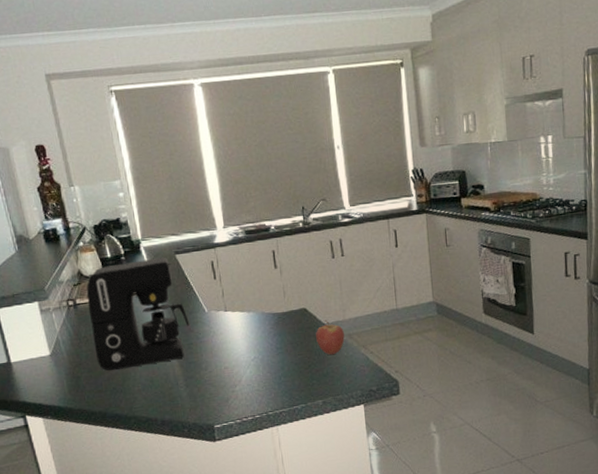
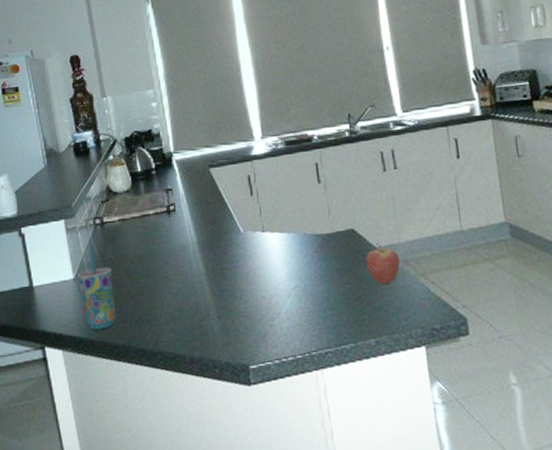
cup: none [54,325,92,400] -> present [78,245,116,330]
coffee maker: present [86,257,189,371] -> none [114,171,223,299]

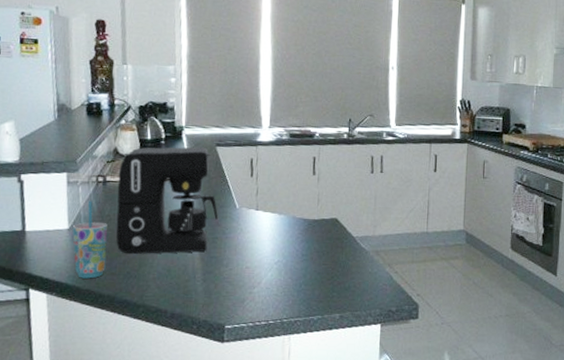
coffee maker: none [114,171,223,299] -> present [116,146,218,255]
fruit: present [366,243,400,285] -> none [343,233,372,270]

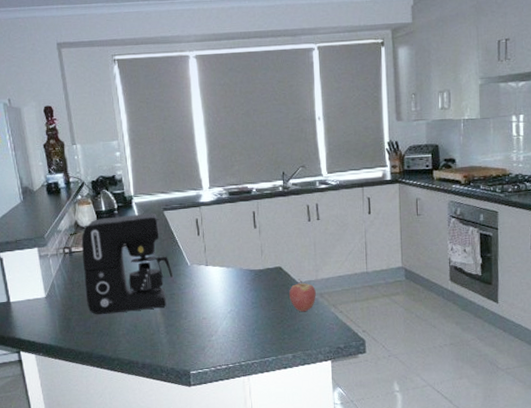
cup: present [73,200,108,279] -> none [49,270,81,339]
fruit: none [343,233,372,270] -> present [289,278,316,312]

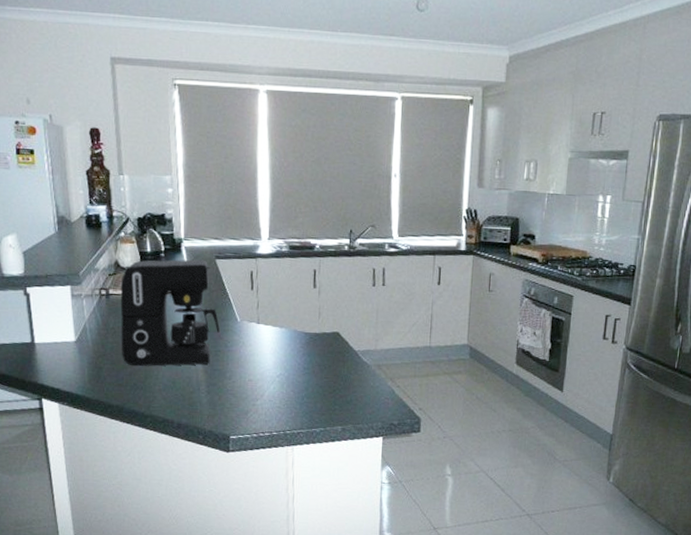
fruit: present [289,278,316,312] -> none [345,347,374,383]

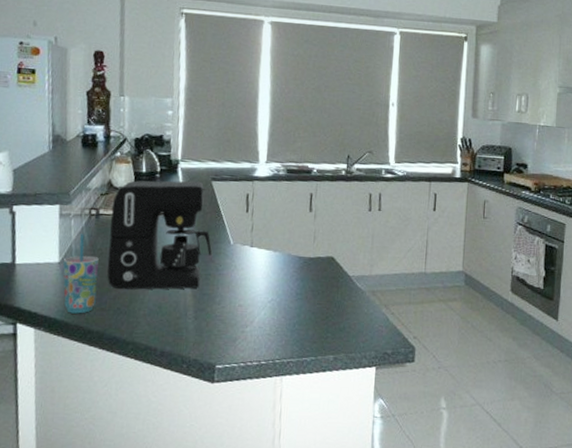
cup: none [80,313,114,390] -> present [63,234,100,314]

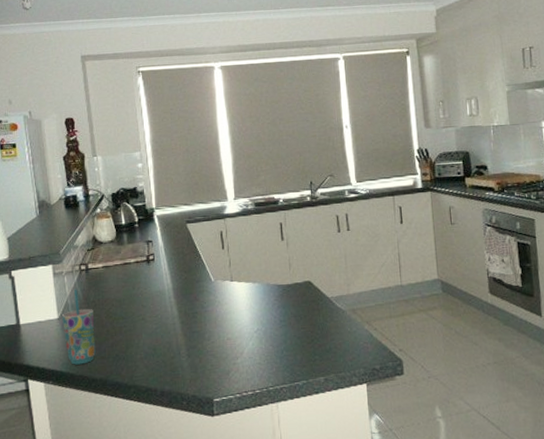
coffee maker: present [107,180,212,290] -> none [99,226,195,337]

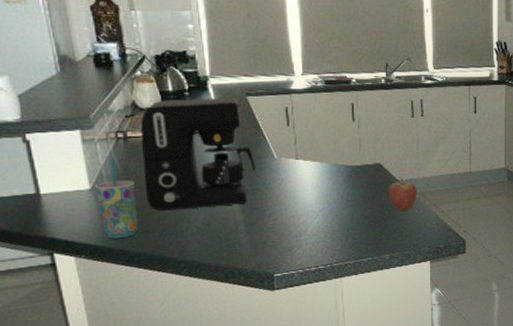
coffee maker: none [99,226,195,337] -> present [140,97,256,211]
fruit: none [320,293,348,330] -> present [389,176,417,212]

